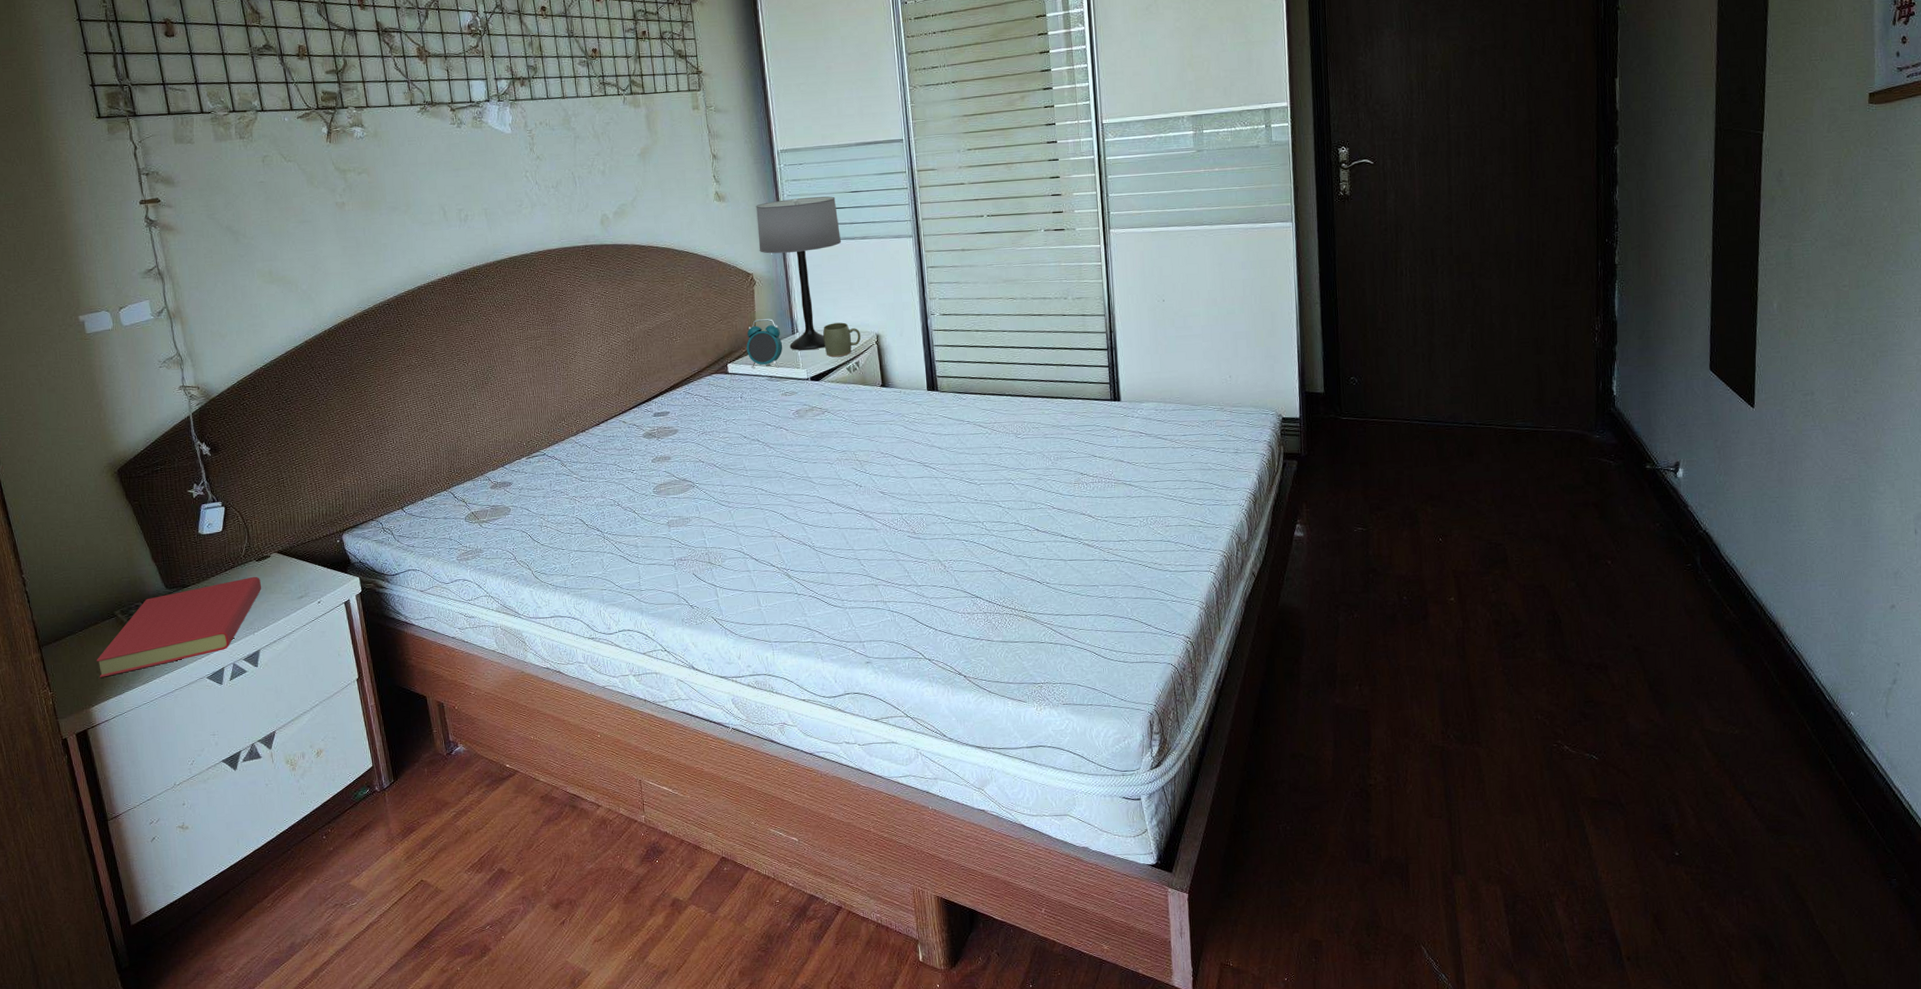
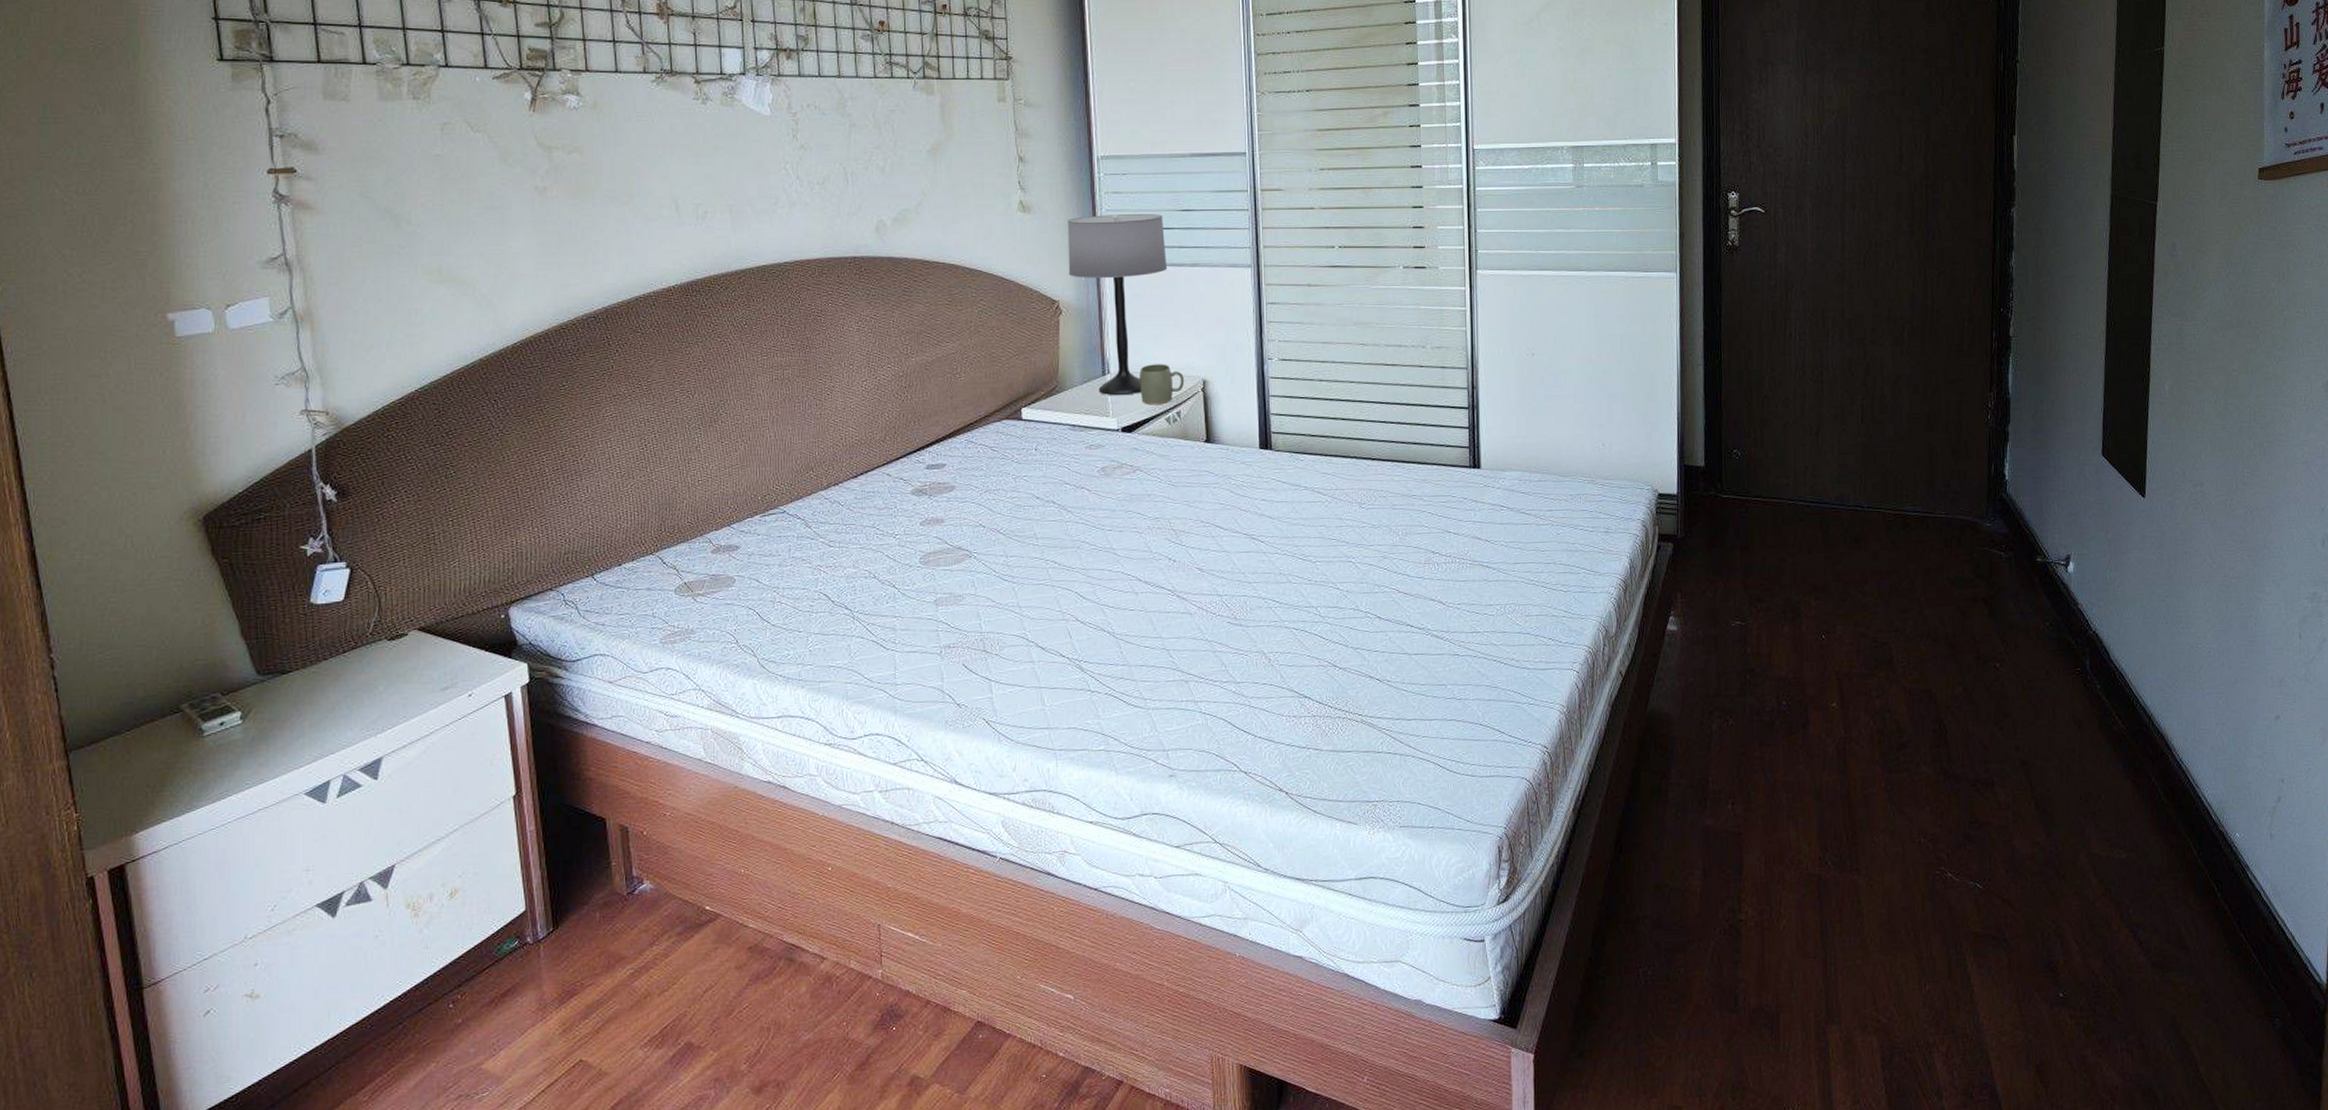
book: present [96,576,262,678] -> none [147,660,393,794]
alarm clock: present [746,319,782,368] -> none [1046,356,1089,415]

